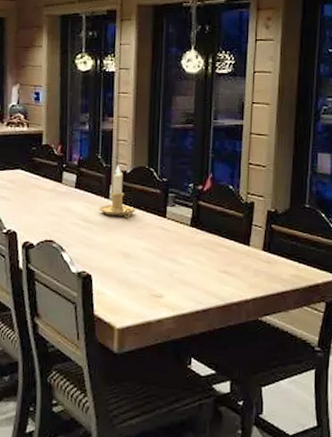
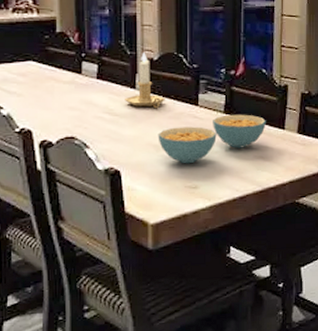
cereal bowl: none [127,237,183,273] -> present [158,126,217,164]
cereal bowl: none [179,228,231,262] -> present [213,114,266,148]

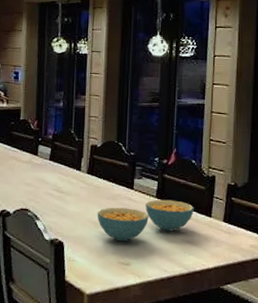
candlestick: present [125,53,165,109] -> none [71,140,105,190]

